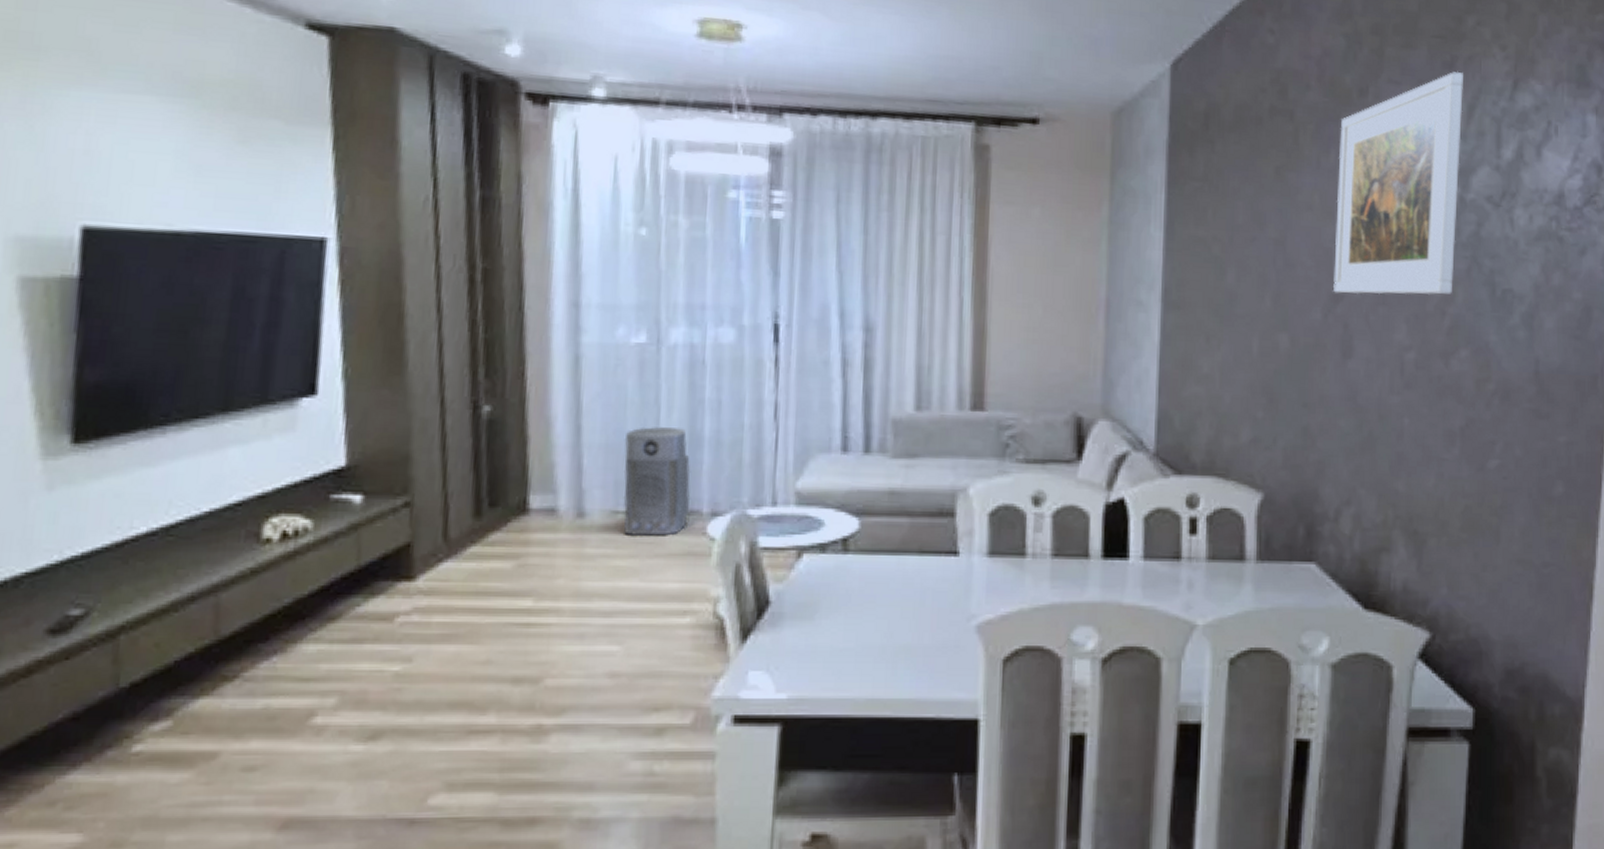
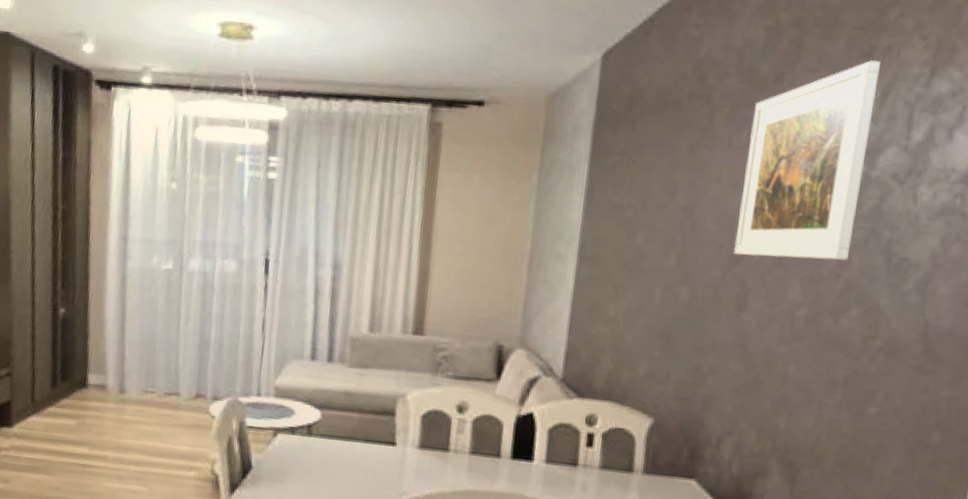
air purifier: present [623,427,691,536] -> none [151,331,200,411]

